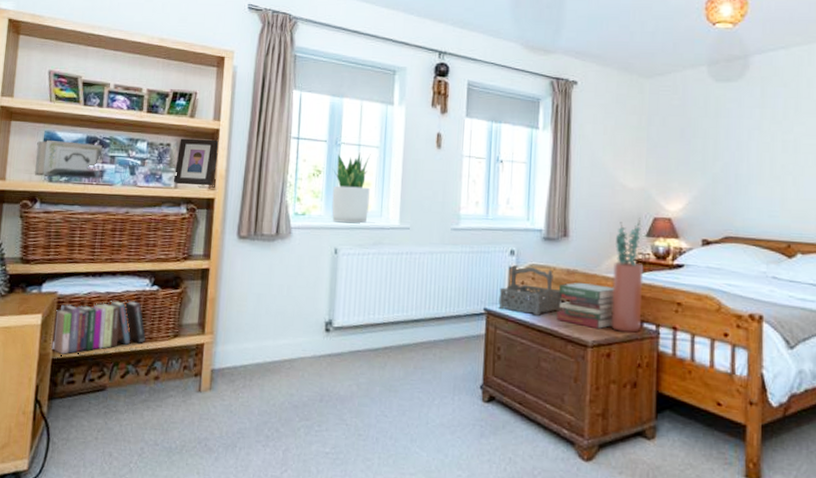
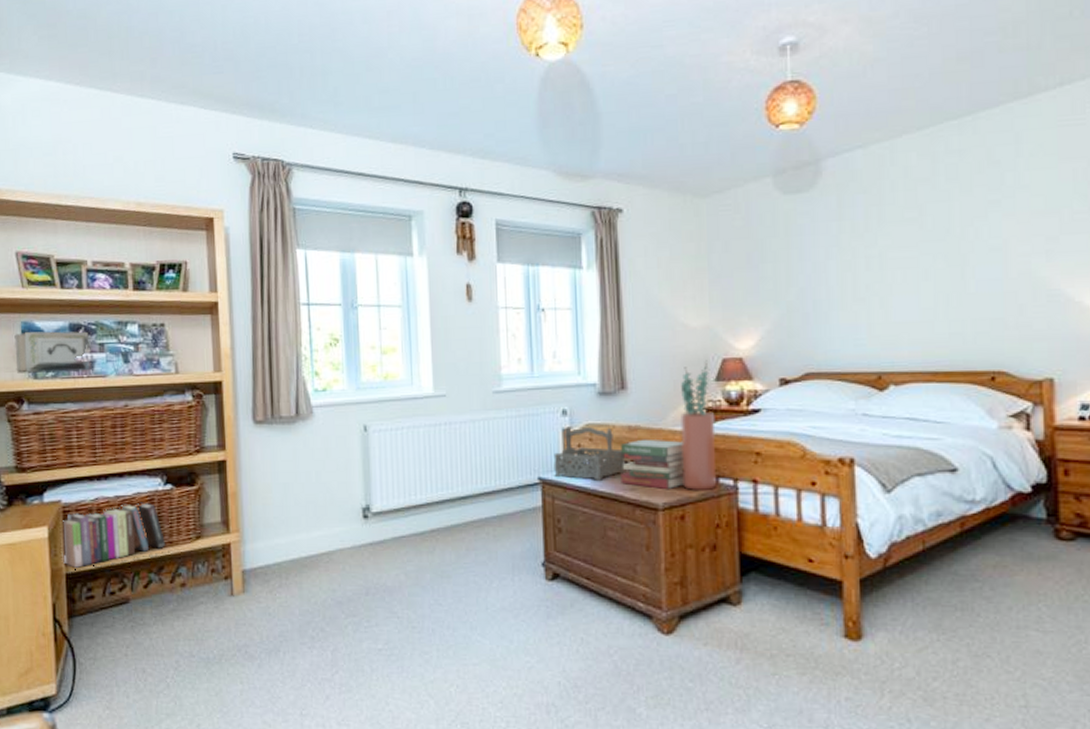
picture frame: present [173,138,219,186] -> none [173,314,220,369]
planter: present [331,152,371,224] -> none [351,314,397,396]

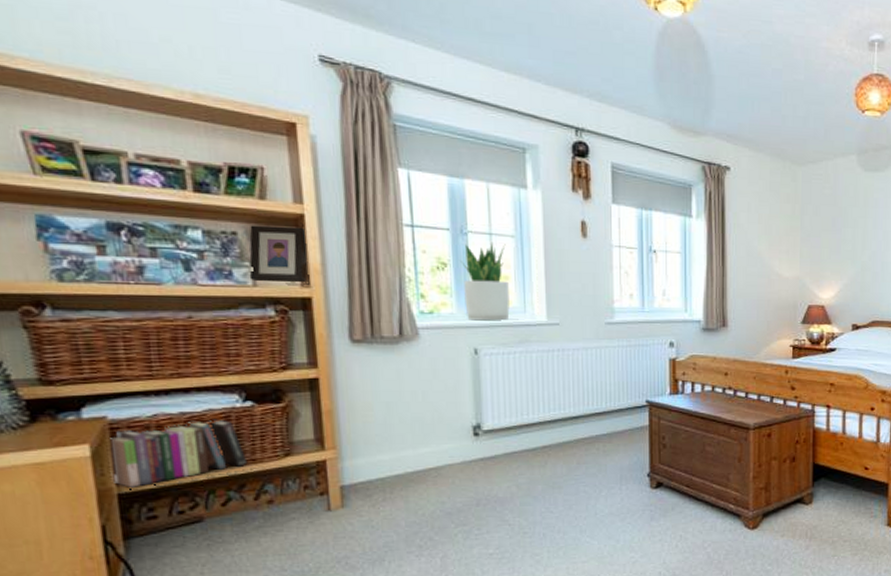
decorative box: present [14,331,89,373] -> none [26,226,138,277]
picture frame: none [173,314,220,369] -> present [249,225,308,283]
planter: none [351,314,397,396] -> present [460,242,510,321]
decorative basket: present [553,426,625,482] -> none [660,357,723,405]
books: present [620,439,684,490] -> none [719,369,773,413]
vase: present [679,360,717,490] -> none [770,306,800,413]

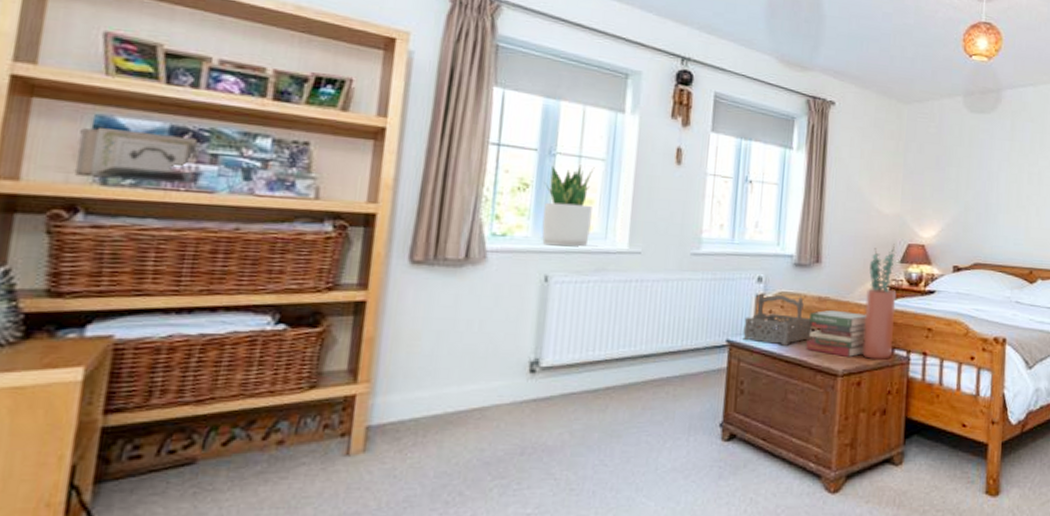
decorative box: none [26,226,138,277] -> present [74,126,197,184]
books: present [110,419,248,487] -> none [101,343,265,420]
picture frame: present [249,225,308,283] -> none [312,136,385,197]
decorative basket: none [660,357,723,405] -> present [742,293,812,347]
books: none [719,369,773,413] -> present [806,309,866,358]
vase: none [770,306,800,413] -> present [862,244,897,360]

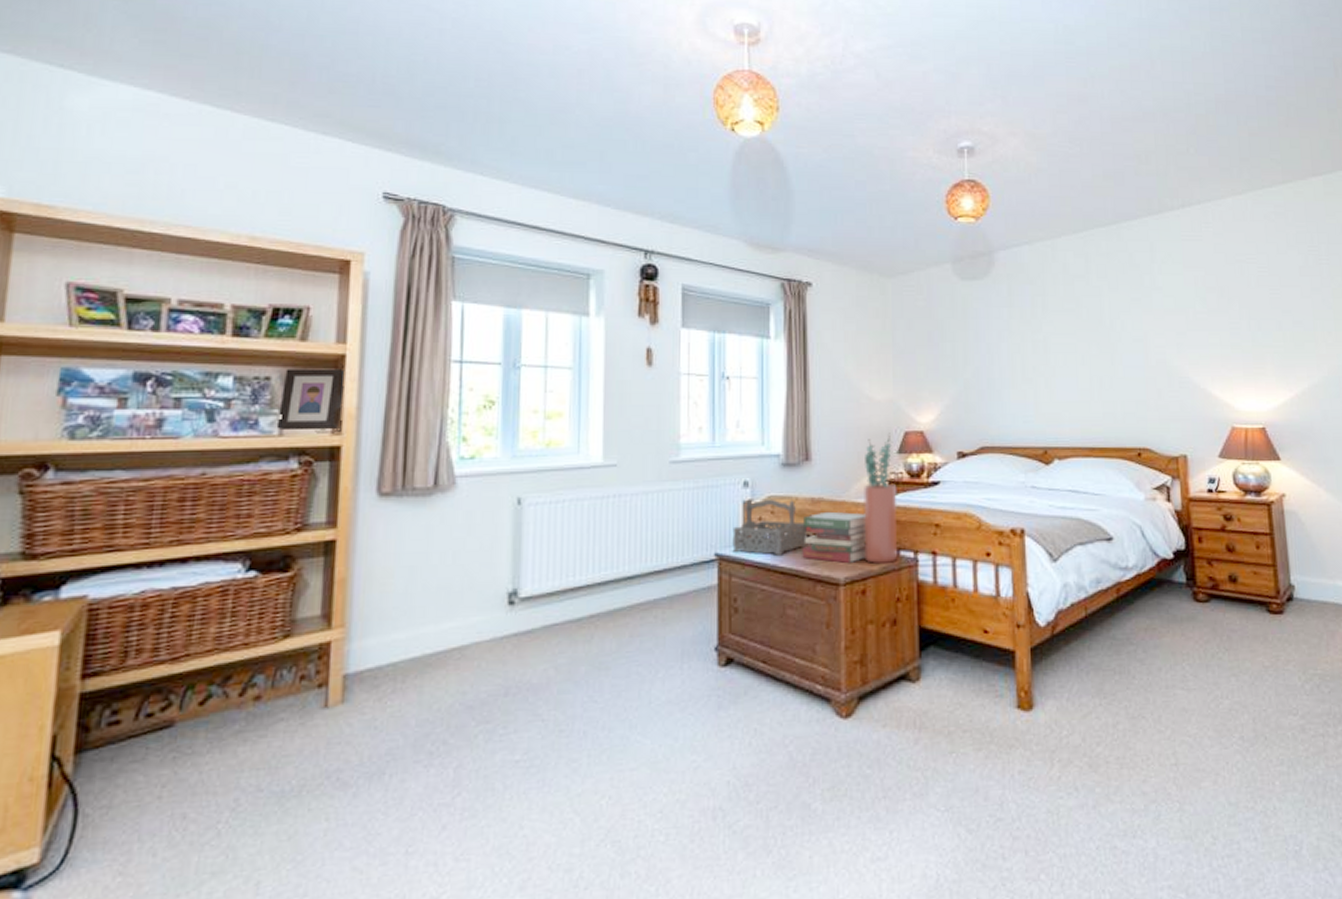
decorative box: present [74,126,197,184] -> none [43,379,160,432]
picture frame: none [312,136,385,197] -> present [276,368,345,431]
planter: present [541,165,595,247] -> none [510,375,562,465]

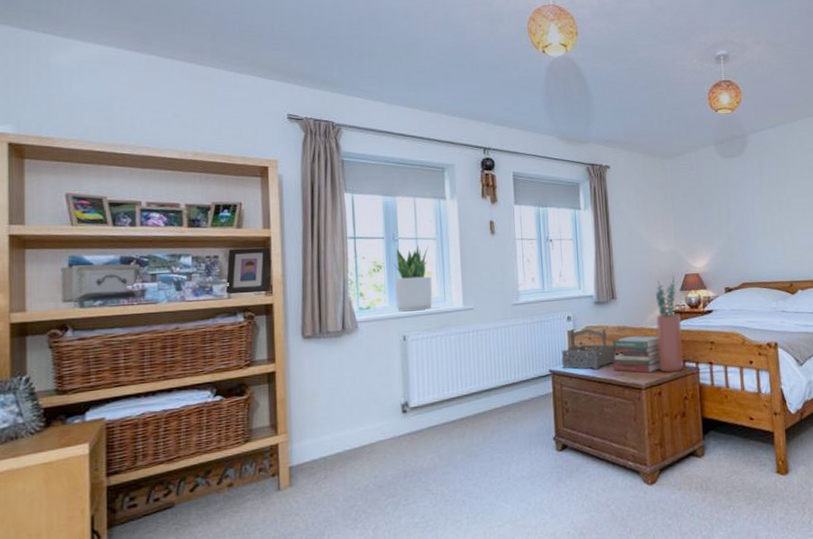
decorative box: none [43,379,160,432] -> present [61,264,140,303]
planter: none [510,375,562,465] -> present [392,245,432,312]

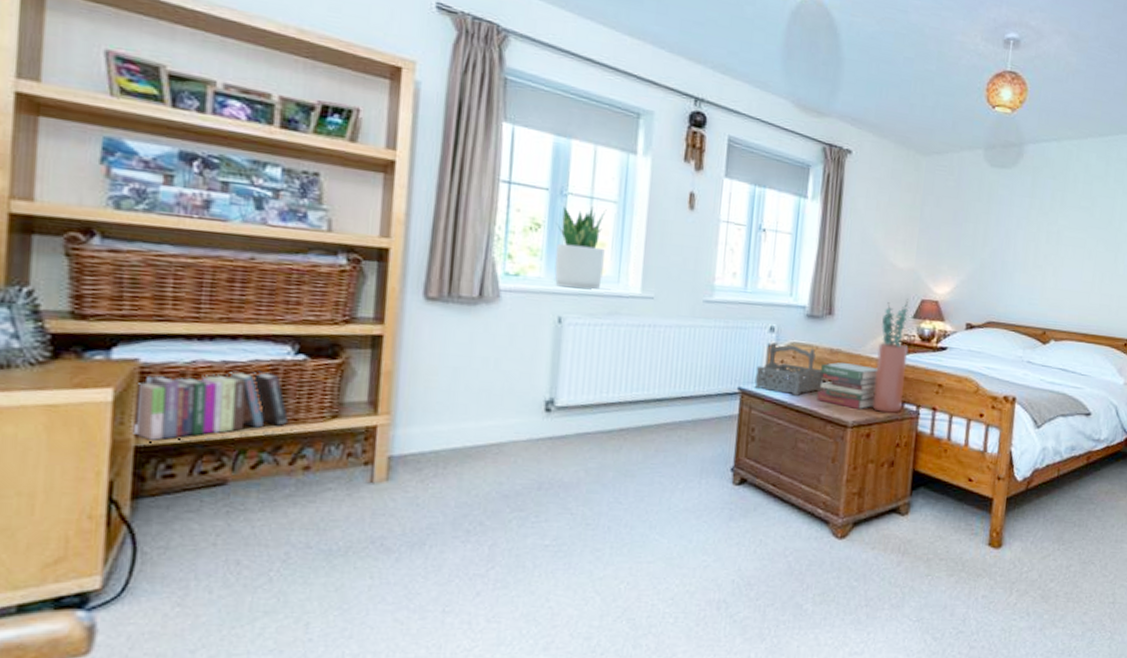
decorative box: present [61,264,140,303] -> none [87,149,206,211]
books: none [105,413,214,480] -> present [133,371,289,440]
picture frame: present [225,247,272,295] -> none [325,167,395,231]

